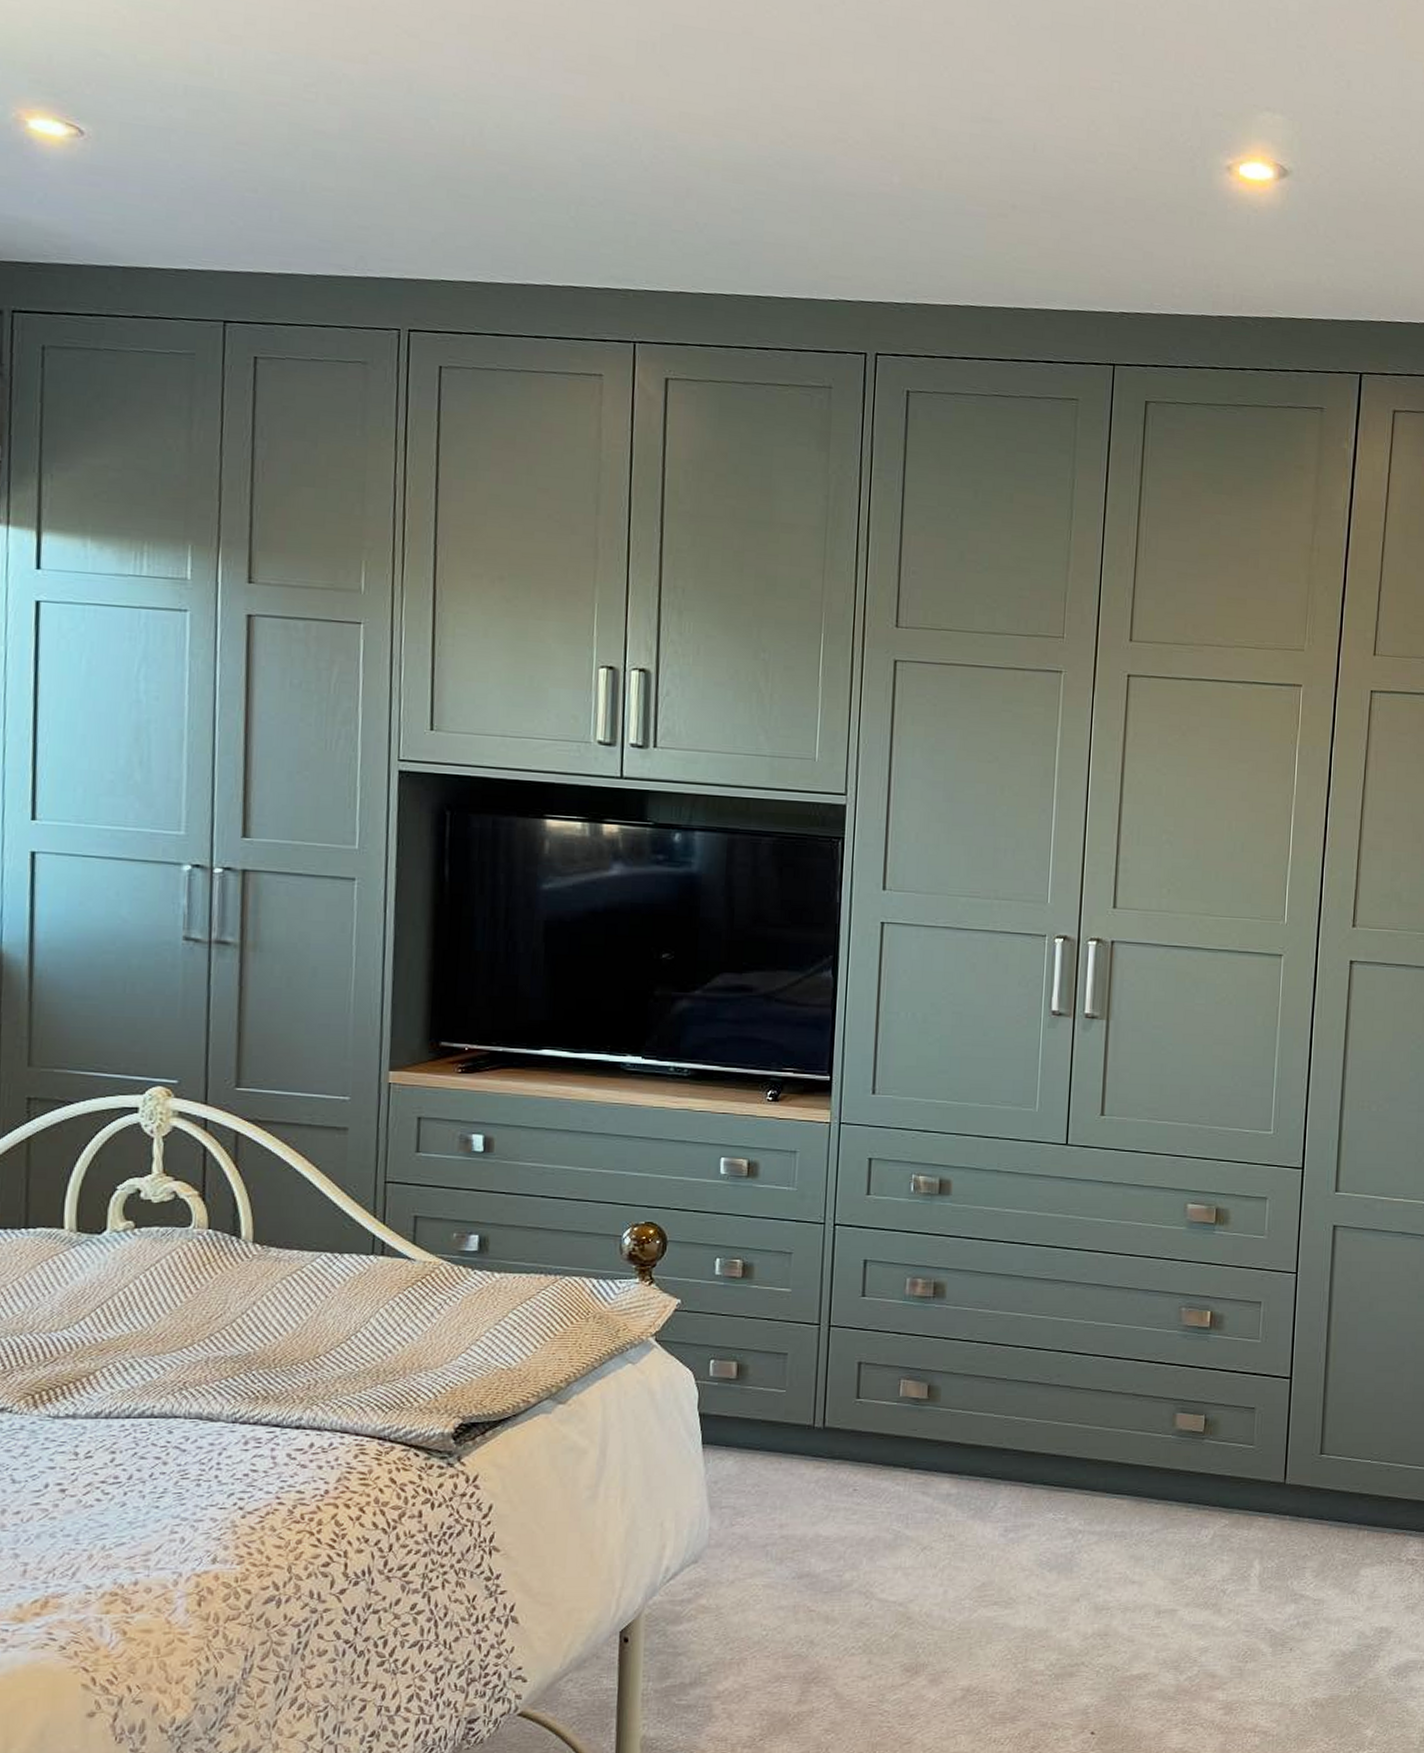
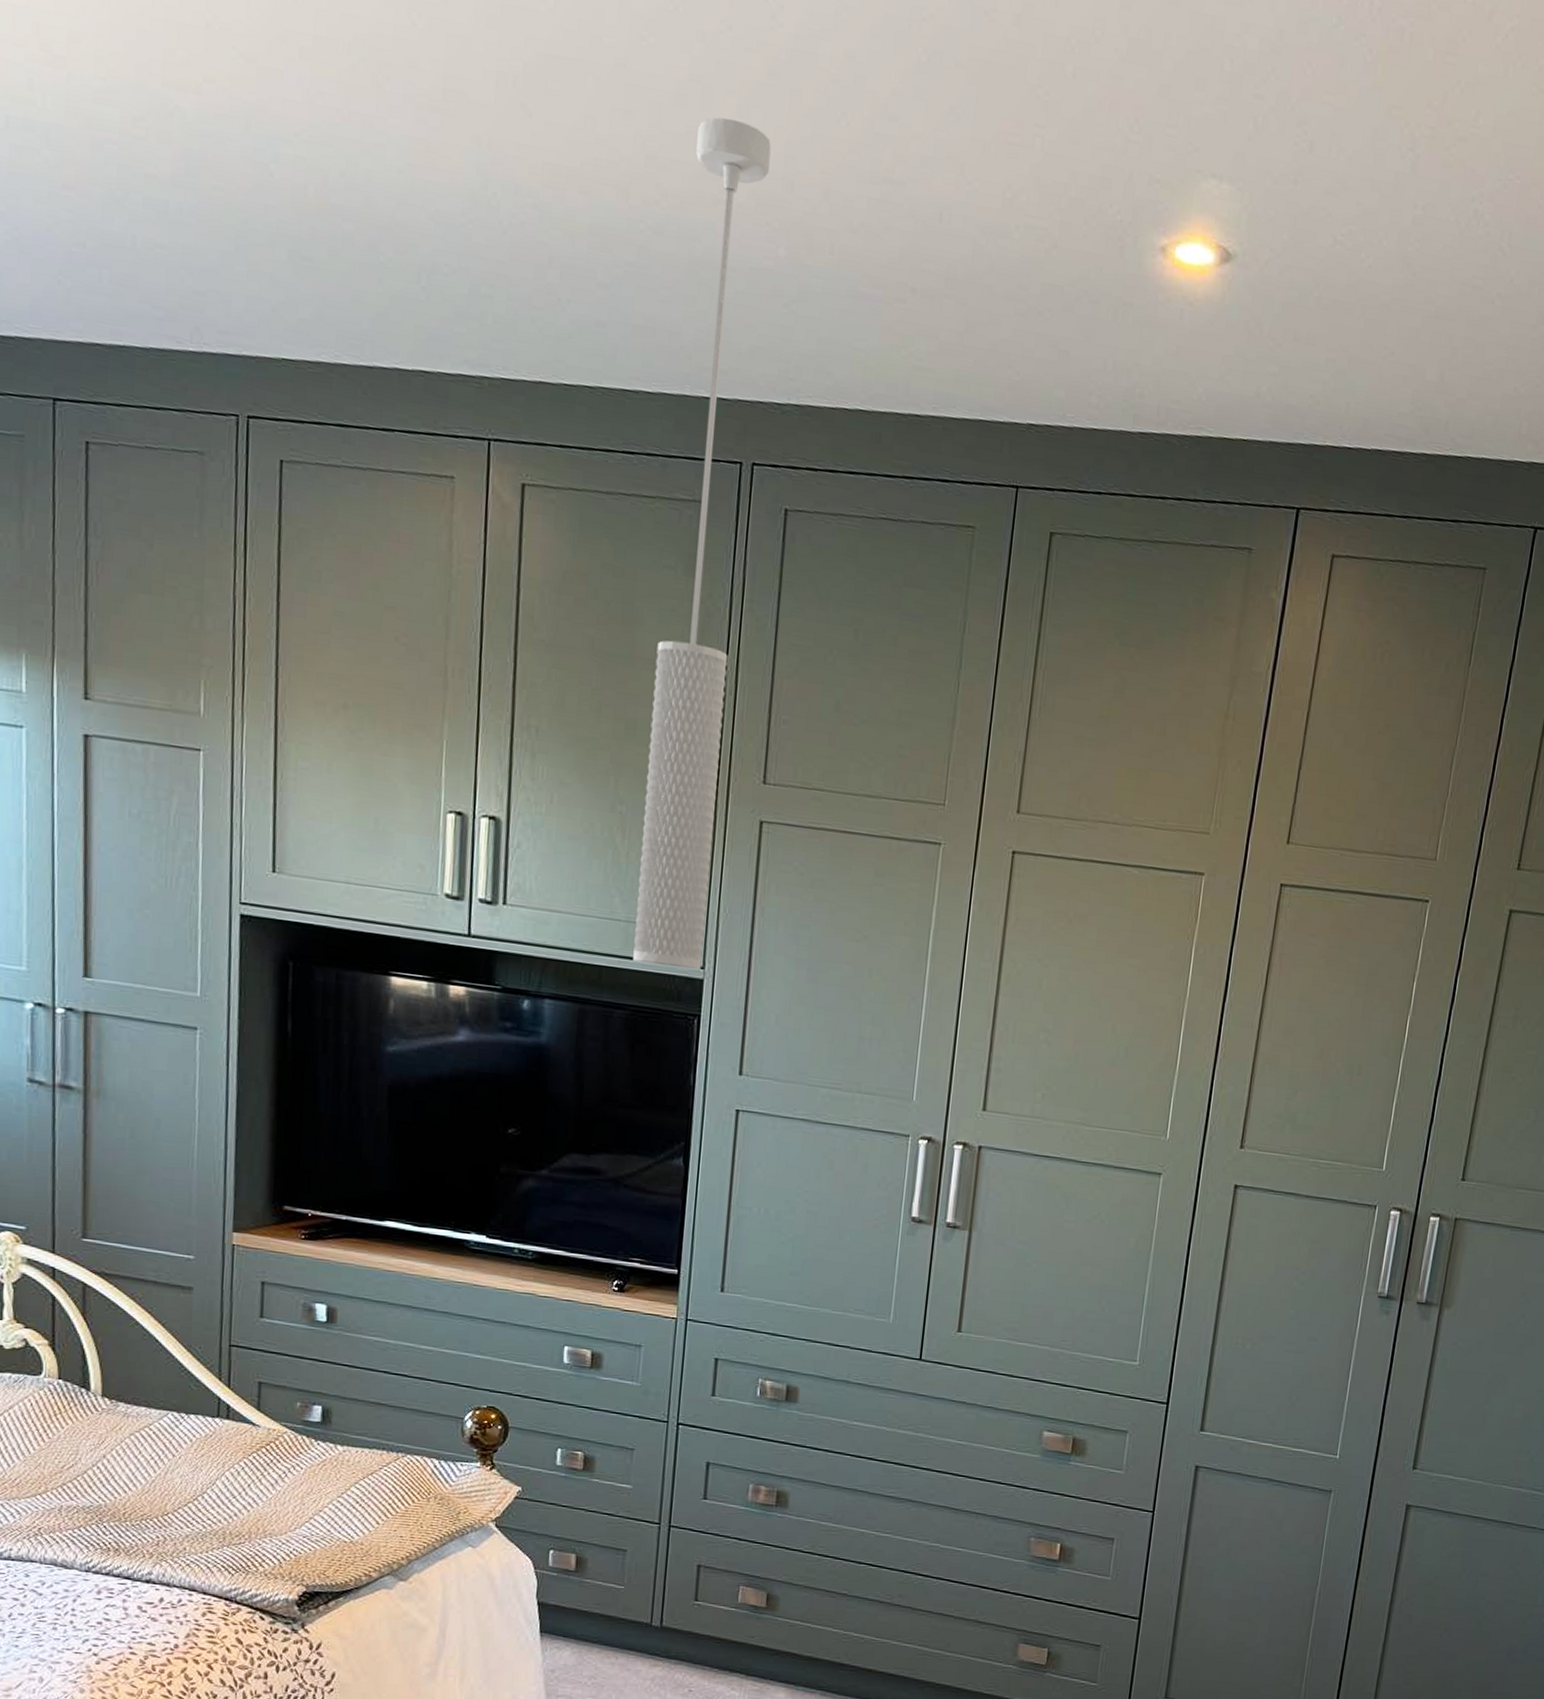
pendant light: none [778,73,883,797] -> present [633,117,771,970]

